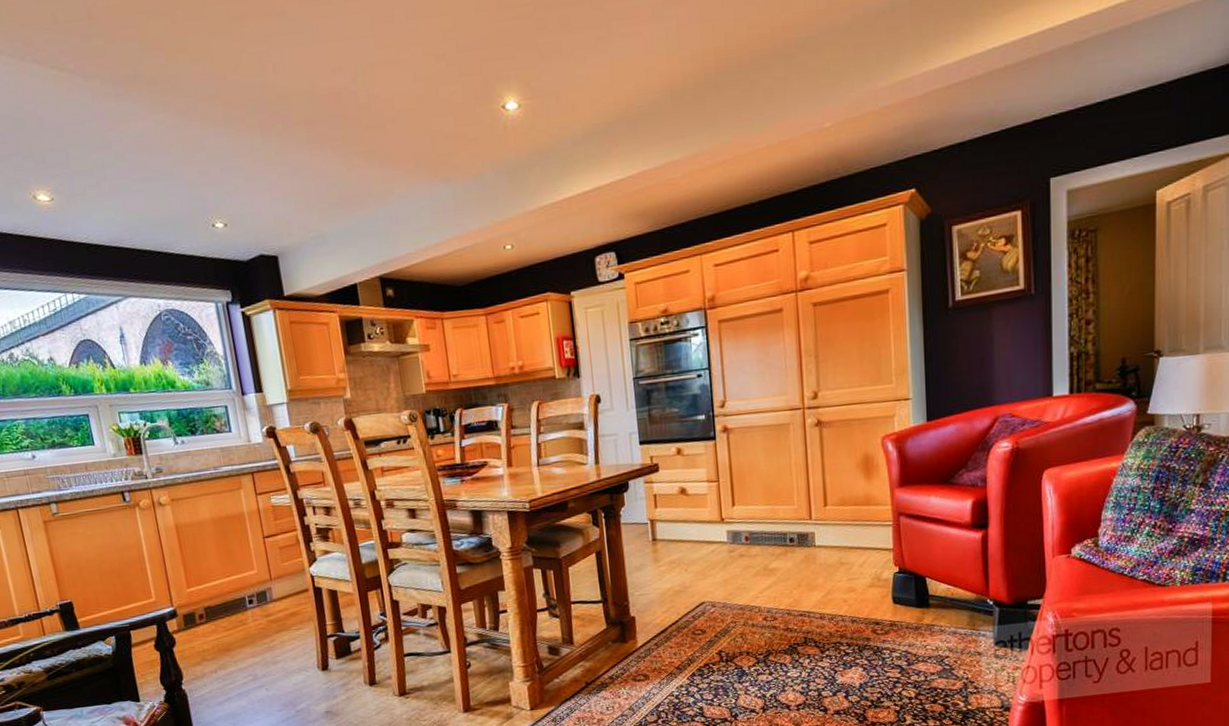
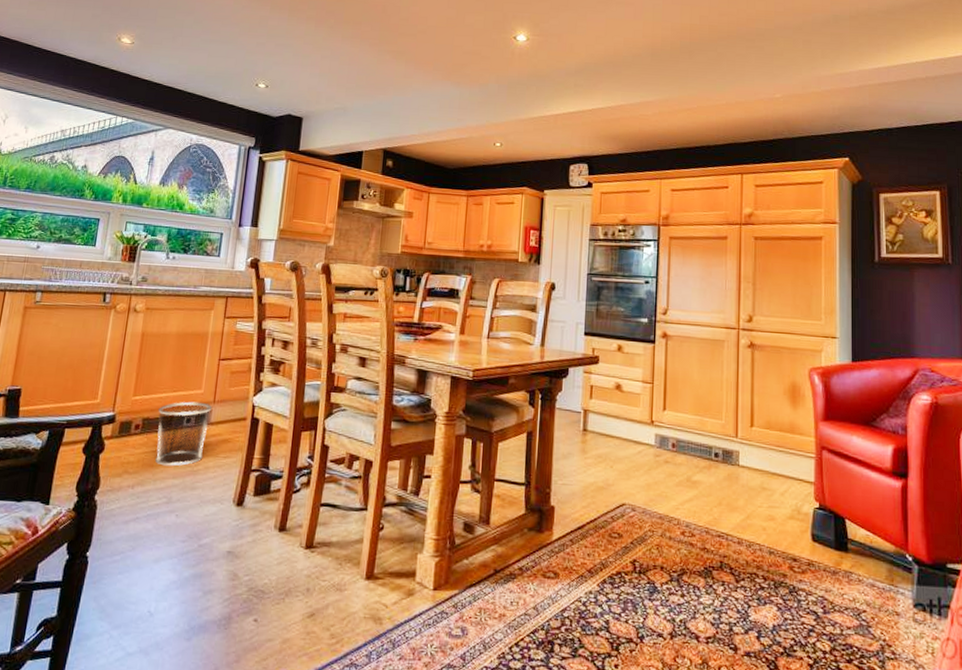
waste bin: none [217,581,276,648] -> present [155,401,212,467]

